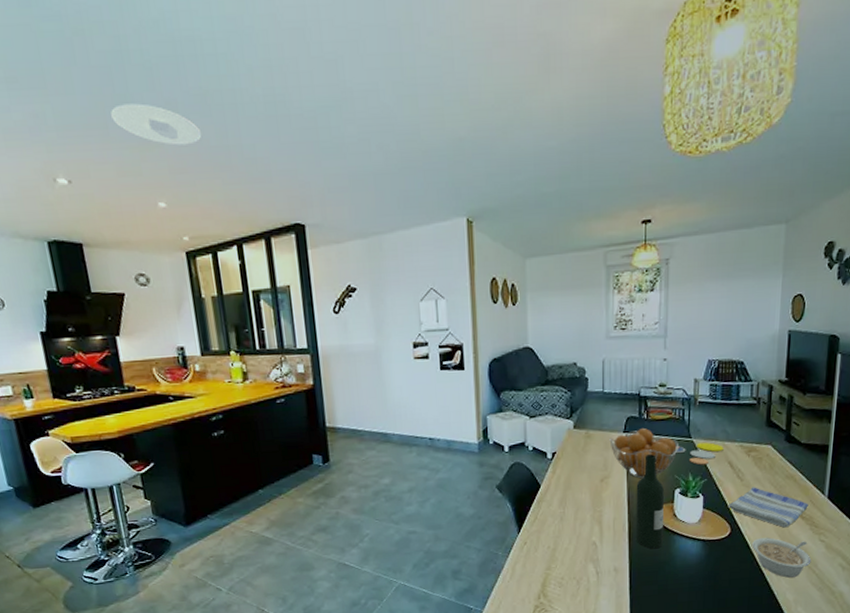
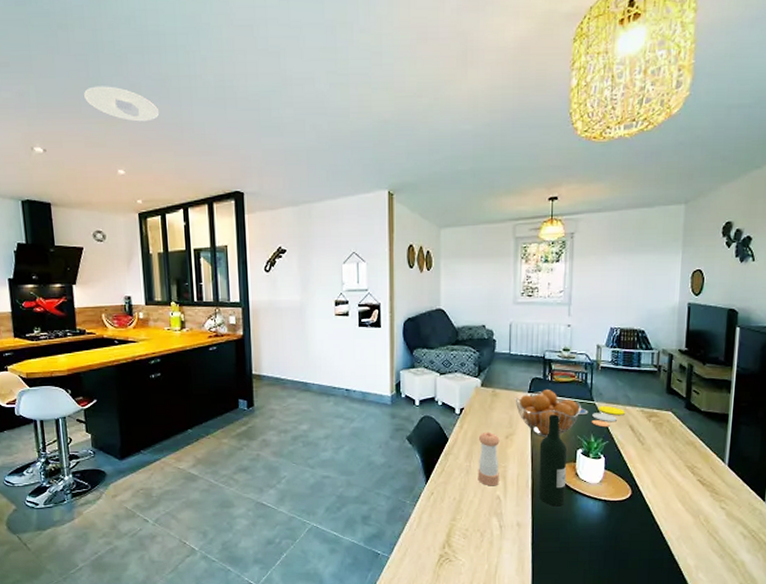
pepper shaker: none [572,475,595,533] -> present [478,431,500,486]
dish towel: present [727,487,809,528] -> none [628,451,709,493]
legume: present [752,537,812,578] -> none [653,502,712,543]

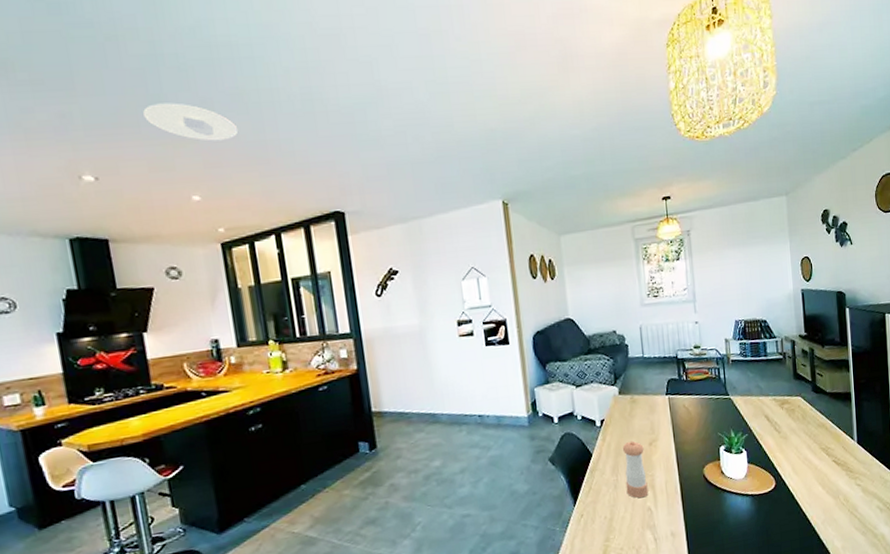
fruit basket: present [515,390,581,438] -> none [653,389,718,439]
wine bottle: present [538,414,567,507] -> none [683,413,715,509]
plate: present [577,406,625,428] -> none [714,398,759,421]

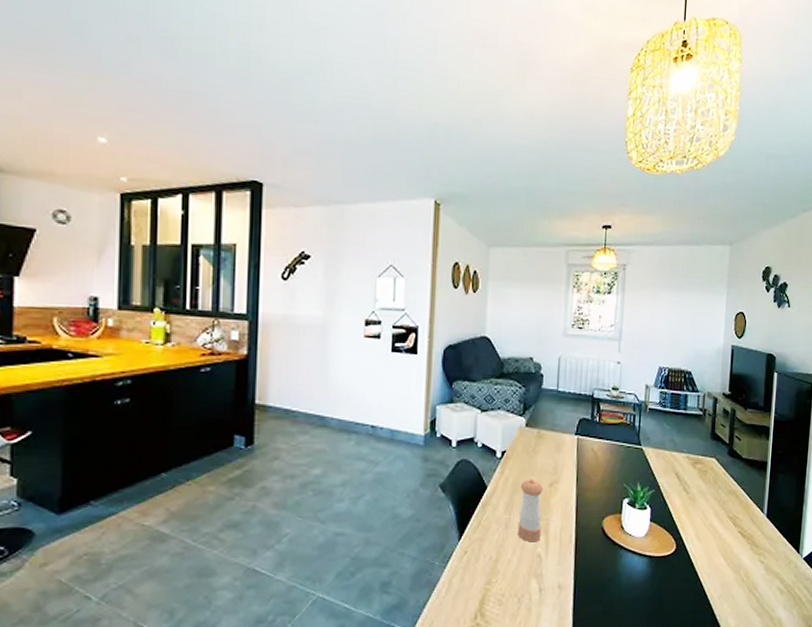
recessed light: present [143,102,239,142] -> none [61,31,163,85]

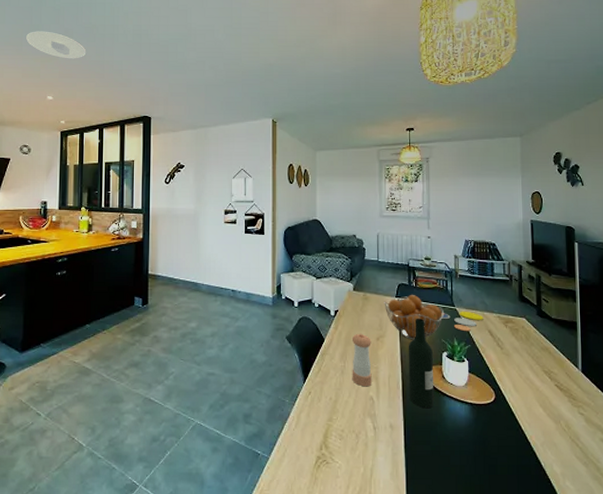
recessed light: none [61,31,163,85] -> present [26,31,87,59]
fruit basket: none [561,432,628,486] -> present [384,295,444,340]
wine bottle: none [582,459,613,565] -> present [408,318,434,409]
plate: none [624,451,671,475] -> present [440,312,483,332]

